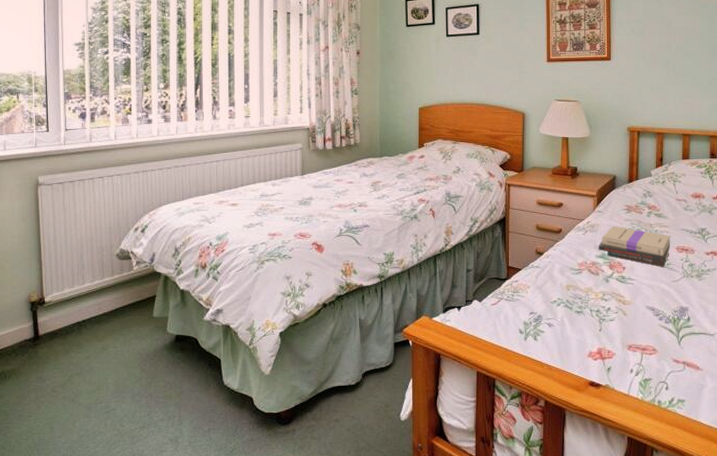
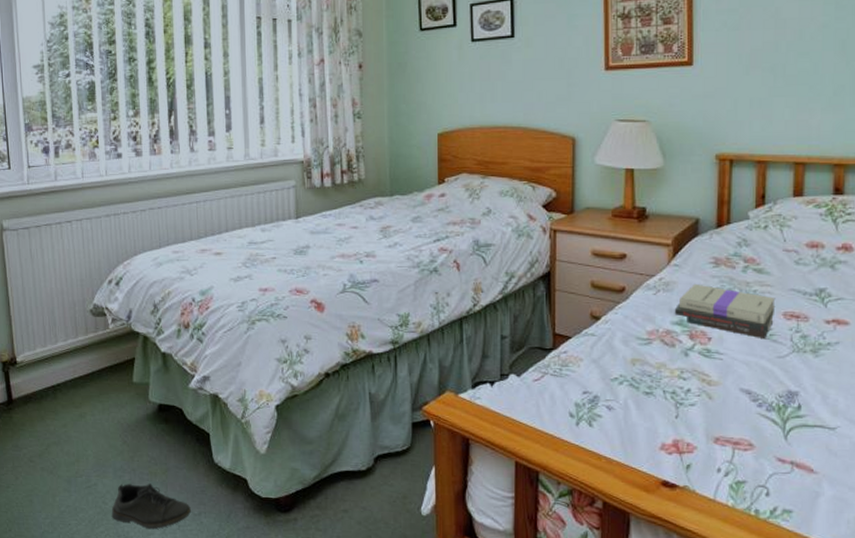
shoe: none [128,406,201,447] -> present [111,483,191,530]

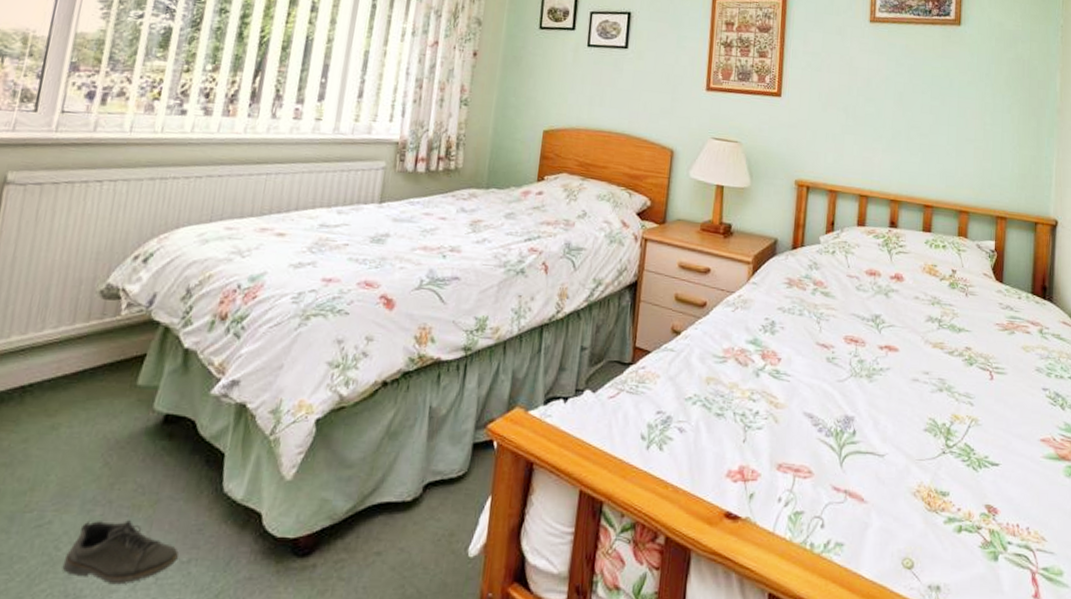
books: present [674,283,776,338] -> none [749,302,839,361]

